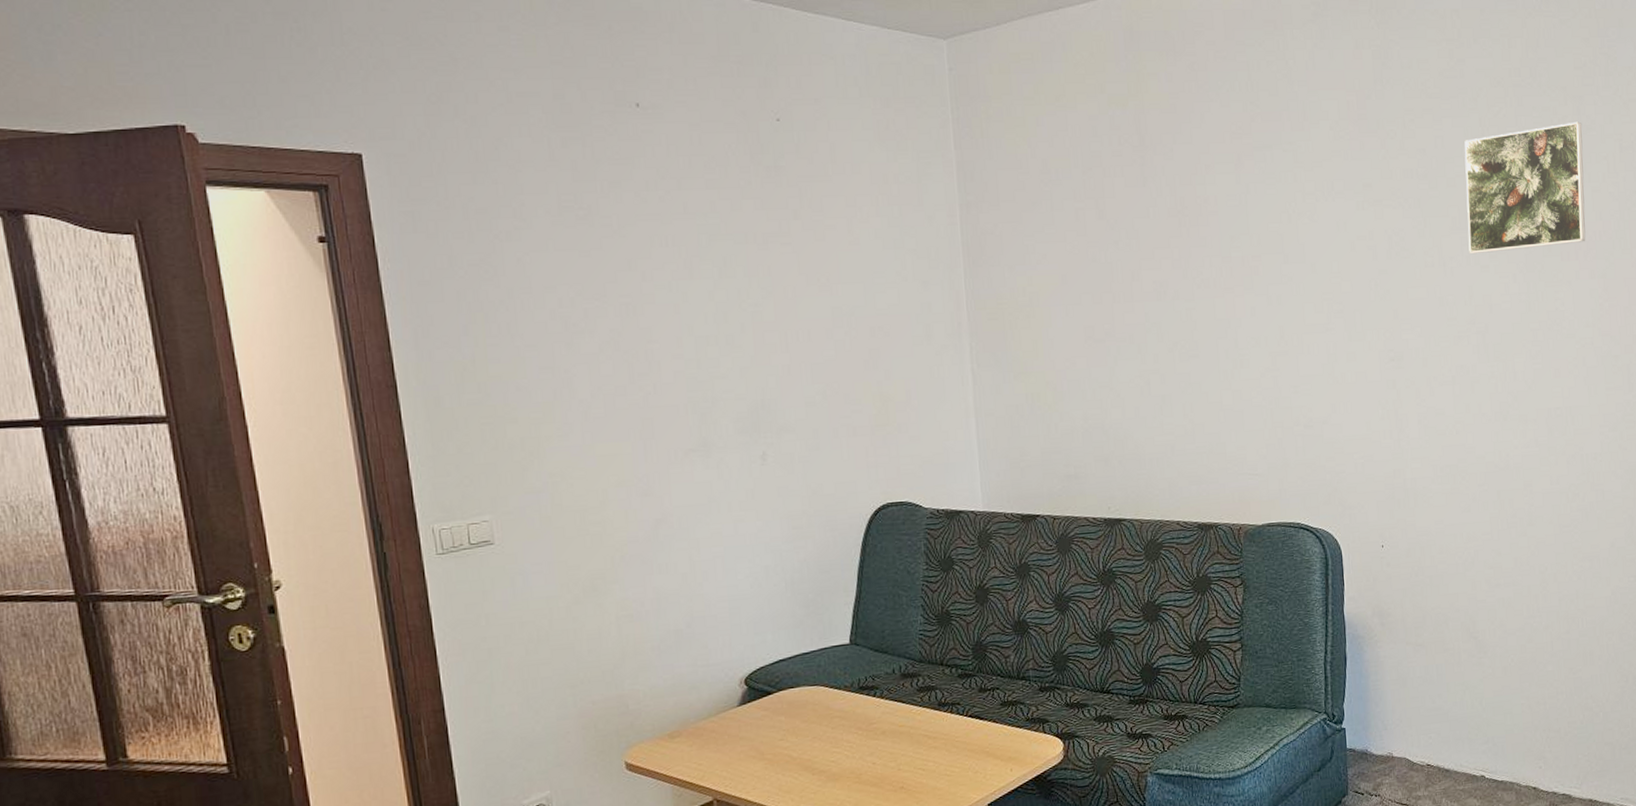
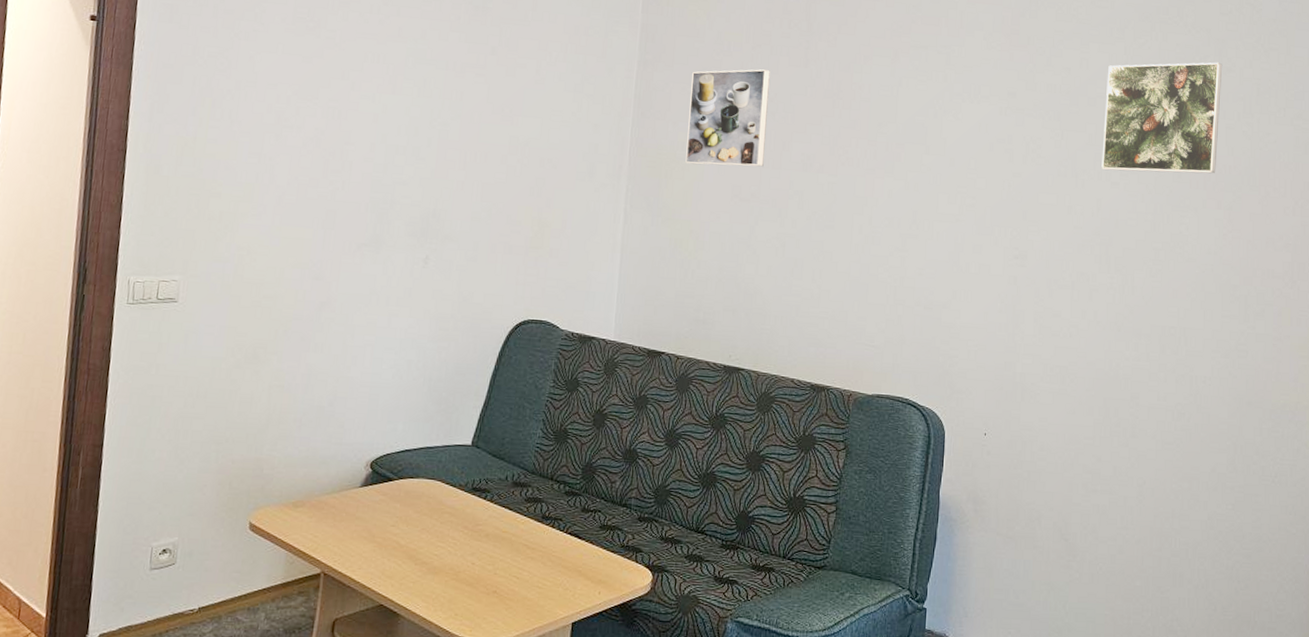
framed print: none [1021,195,1114,310] -> present [685,69,770,167]

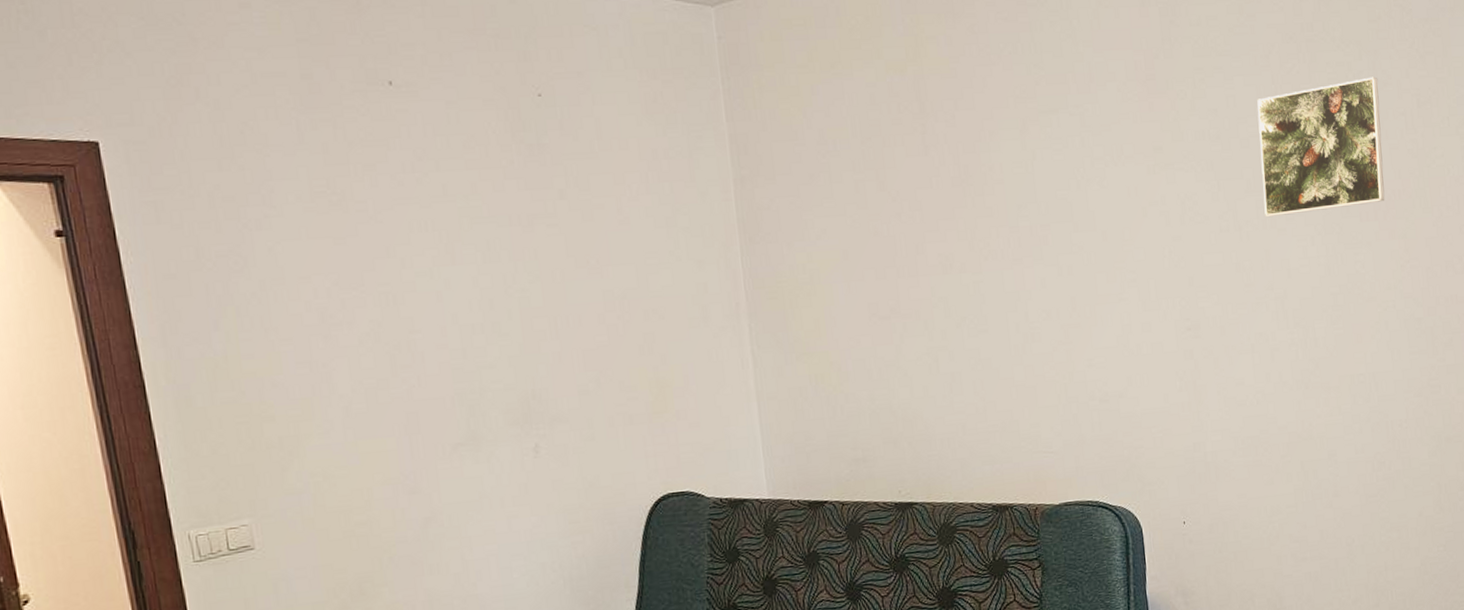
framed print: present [685,69,770,167] -> none [799,165,899,288]

